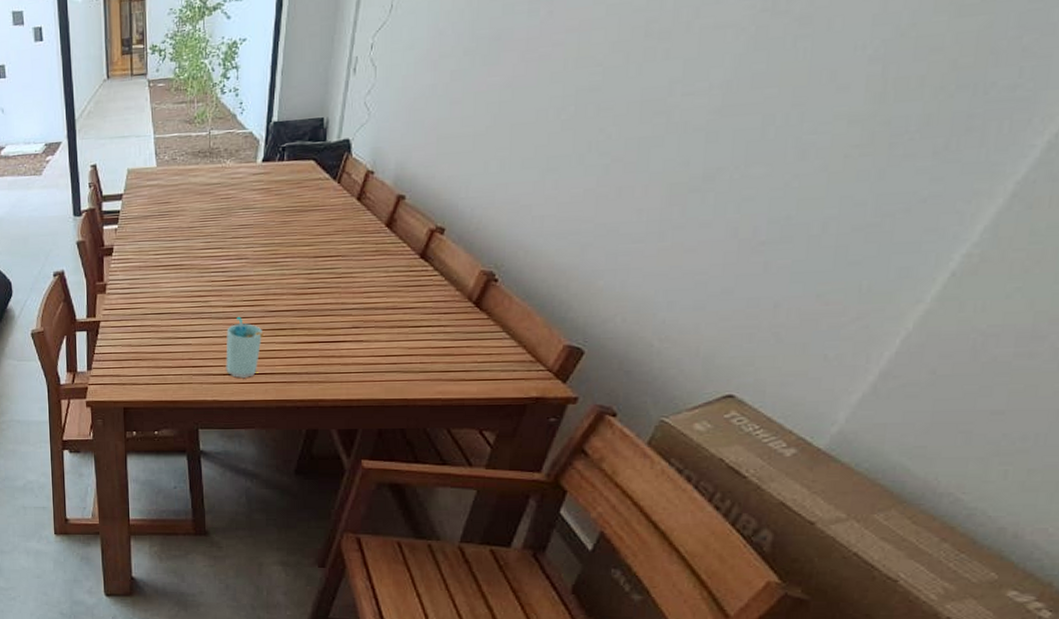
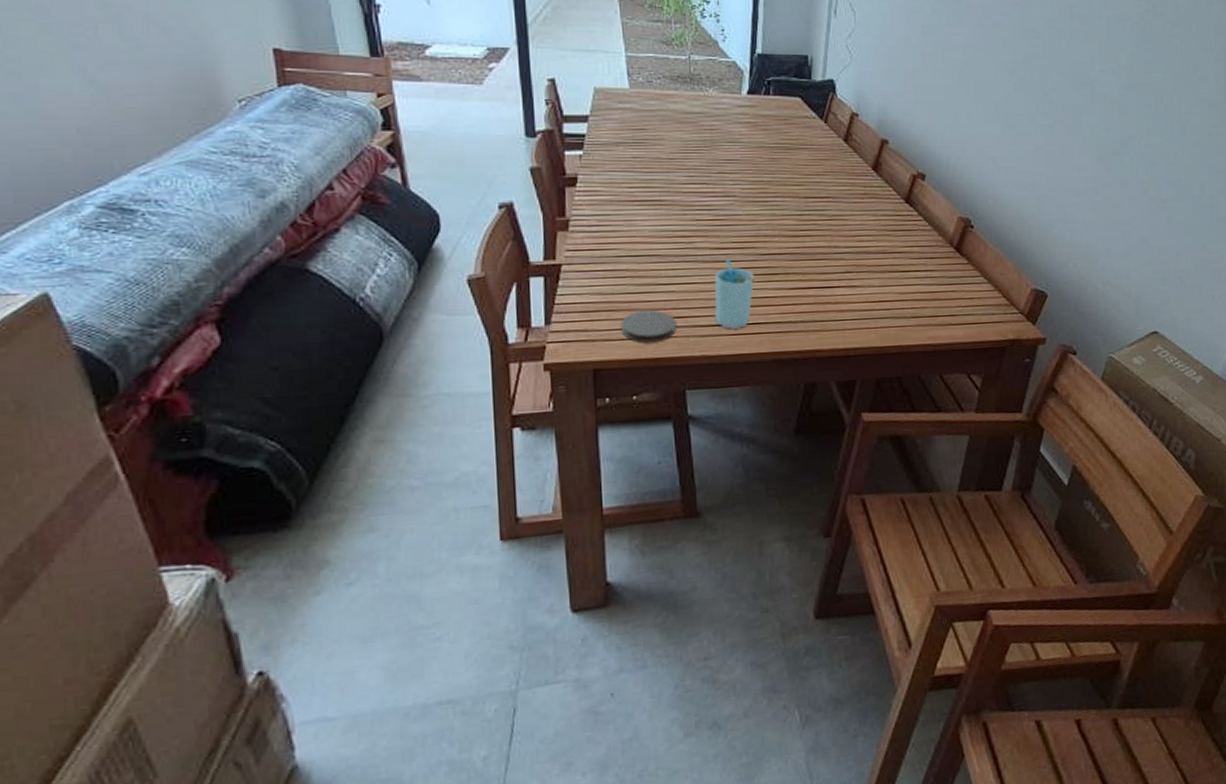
coaster: none [146,359,192,388] -> present [621,309,677,344]

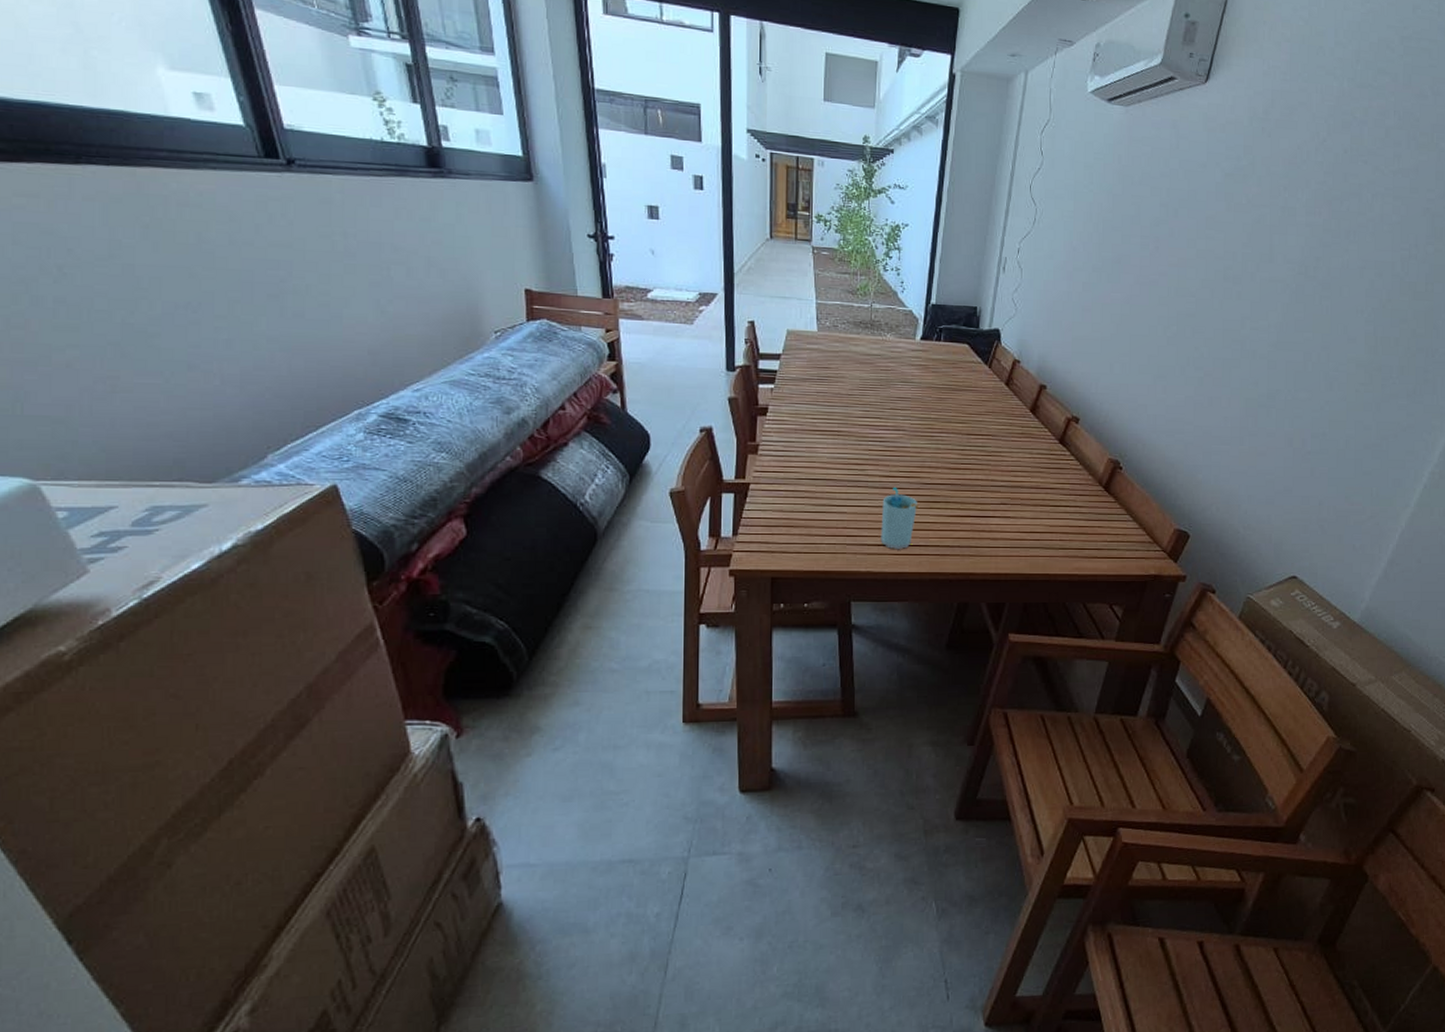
coaster: present [621,309,677,344] -> none [797,527,846,558]

